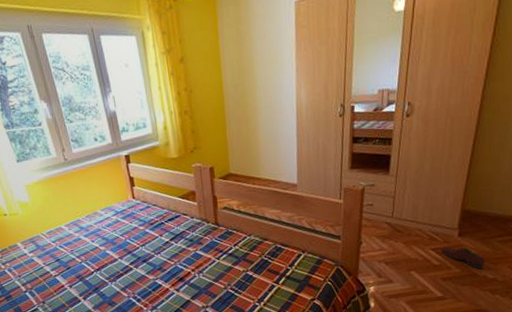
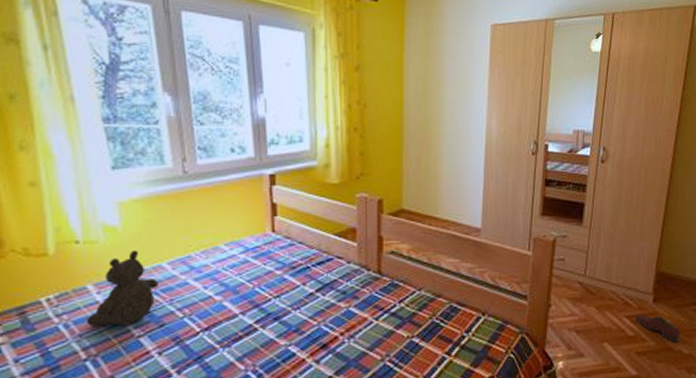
teddy bear: none [21,217,62,270] -> present [86,250,160,326]

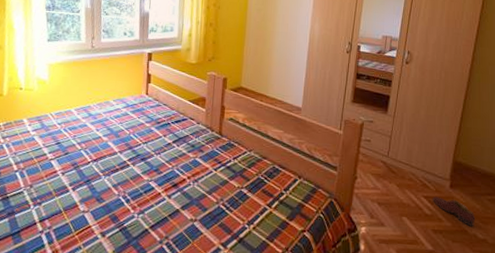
teddy bear: present [86,250,160,326] -> none [19,98,68,151]

